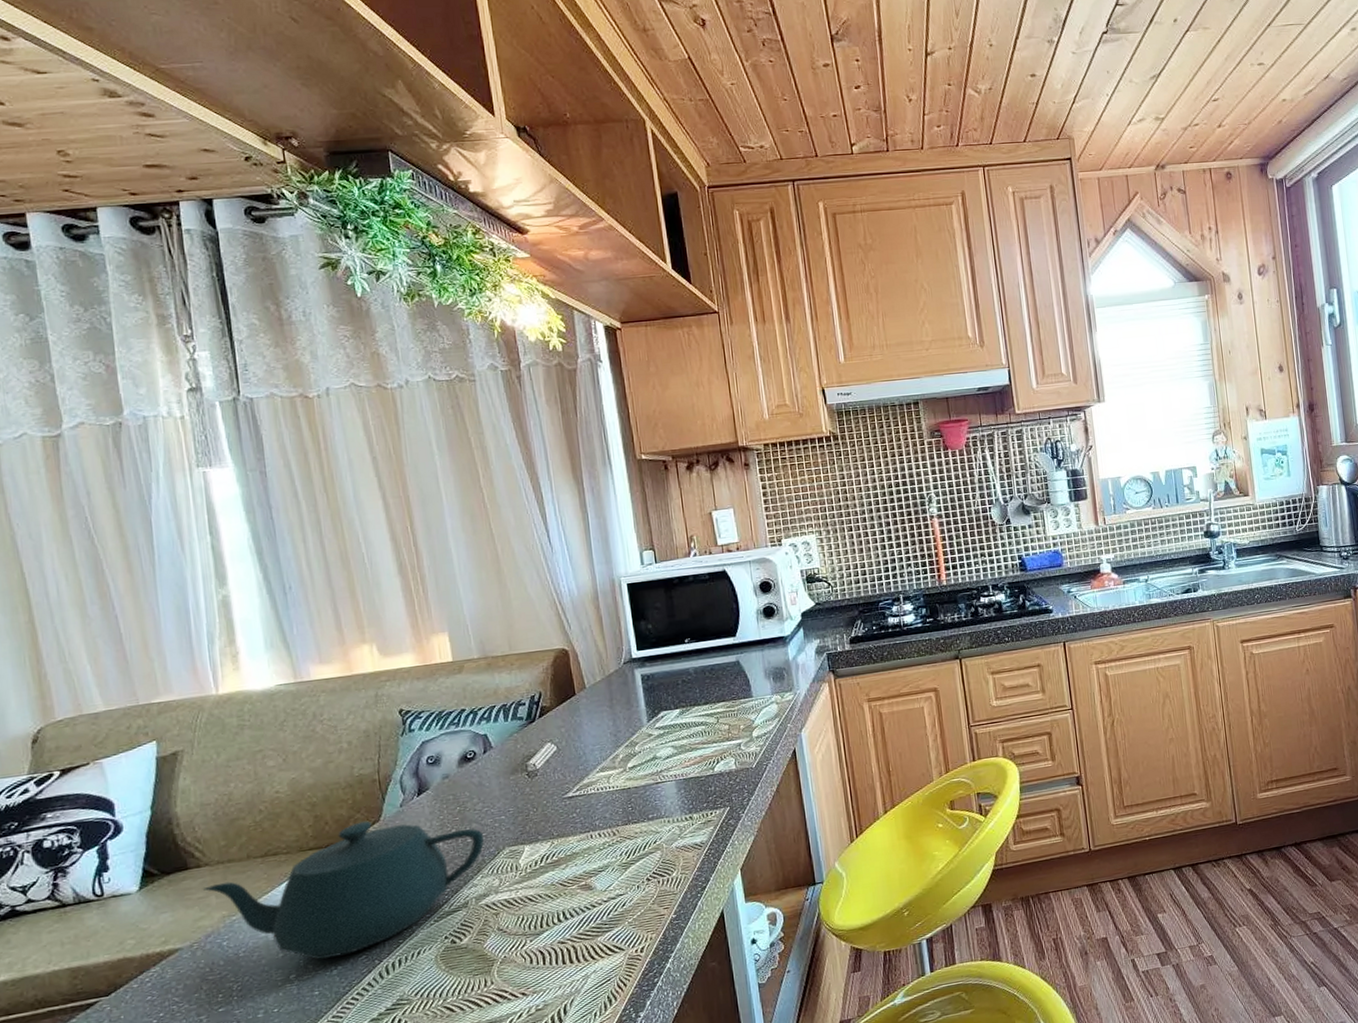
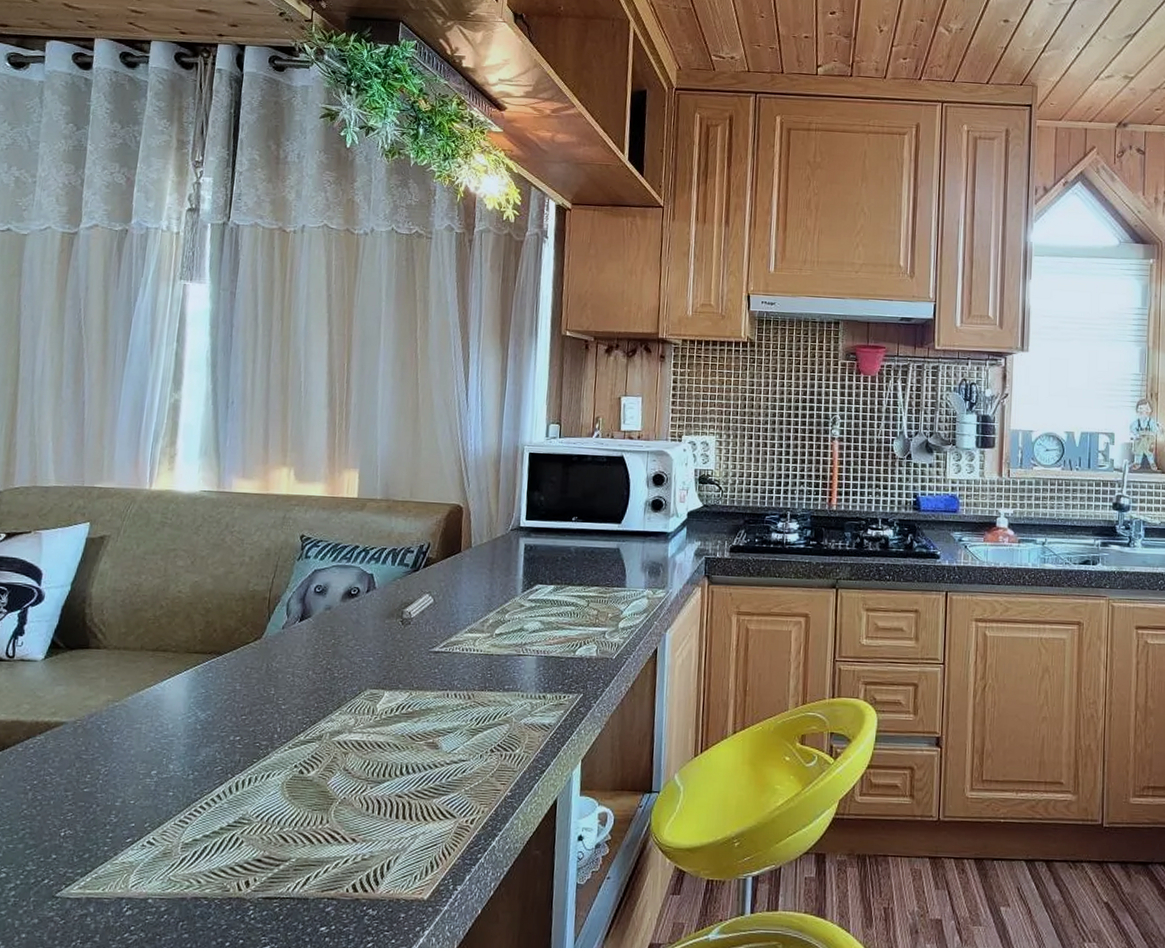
teapot: present [202,820,485,961] -> none [96,635,351,763]

